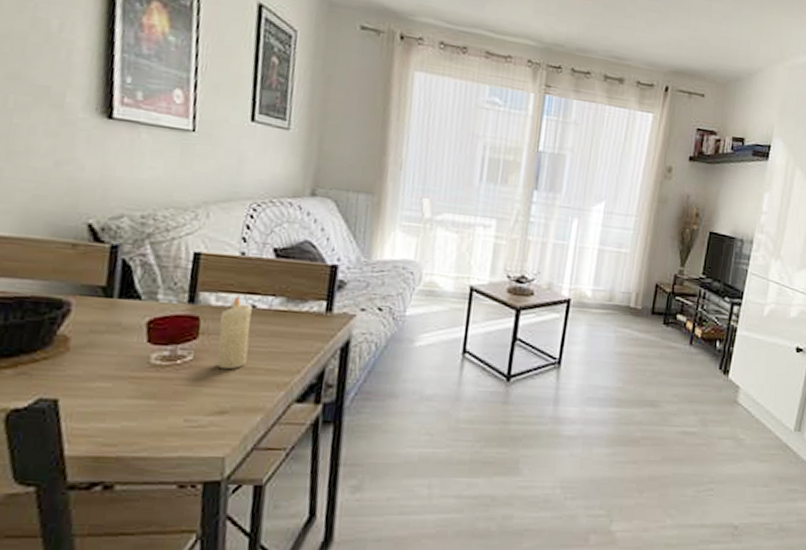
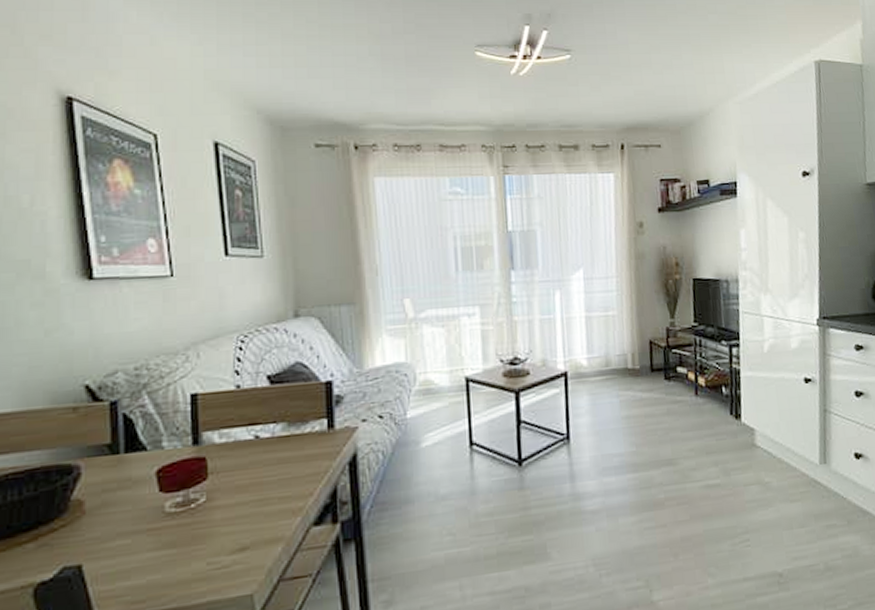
candle: present [216,295,252,370] -> none [225,428,258,505]

